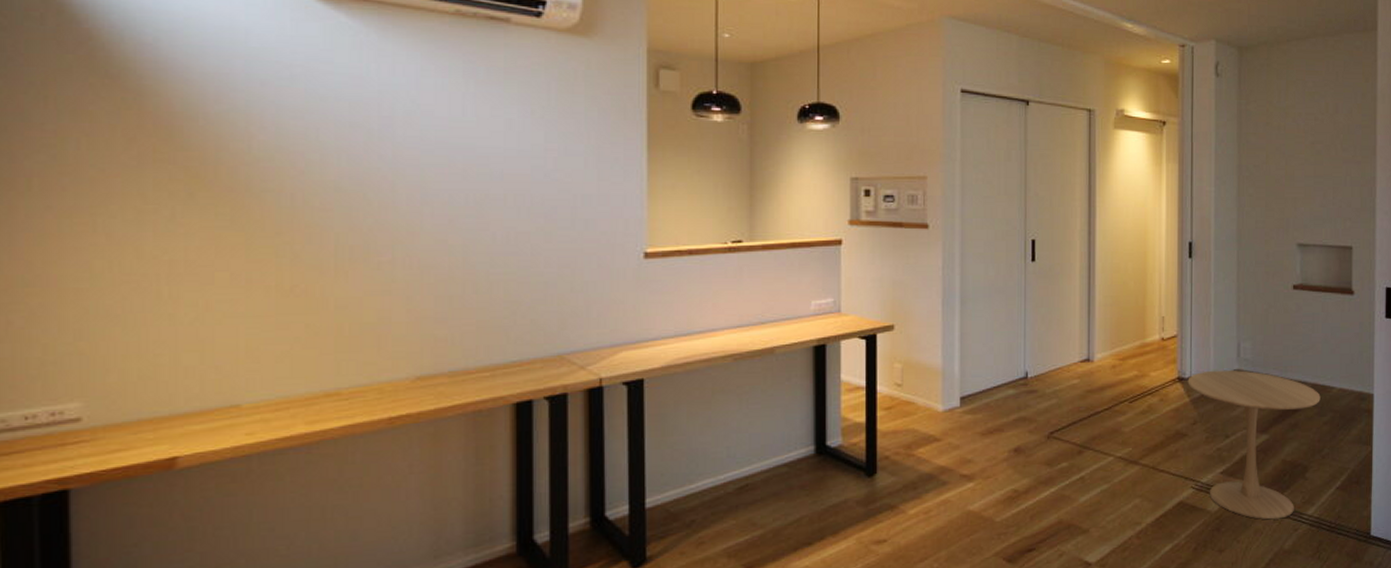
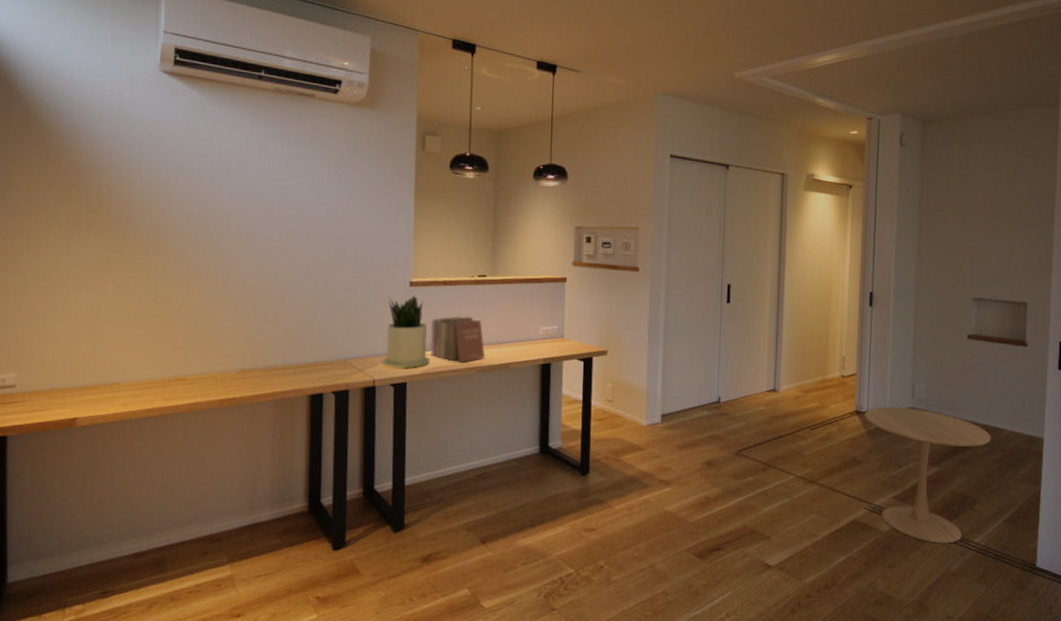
planter: none [610,269,674,363] -> present [381,295,430,369]
books: none [674,292,744,351] -> present [431,316,486,363]

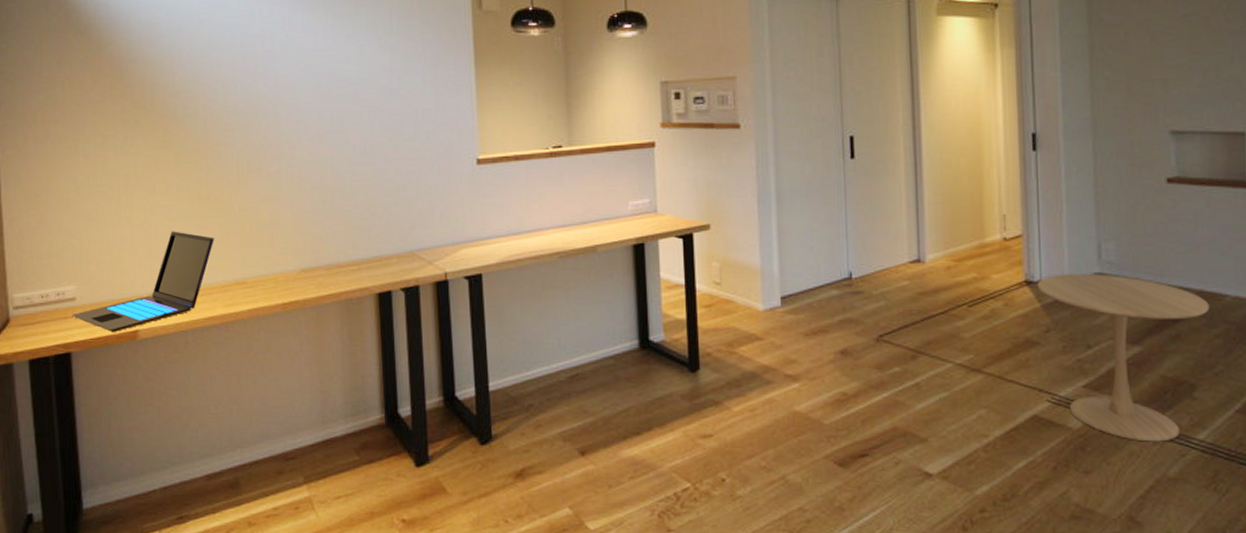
laptop: none [11,328,158,418] -> present [72,231,214,332]
planter: present [381,295,430,369] -> none [452,174,507,259]
books: present [431,316,486,363] -> none [505,194,569,249]

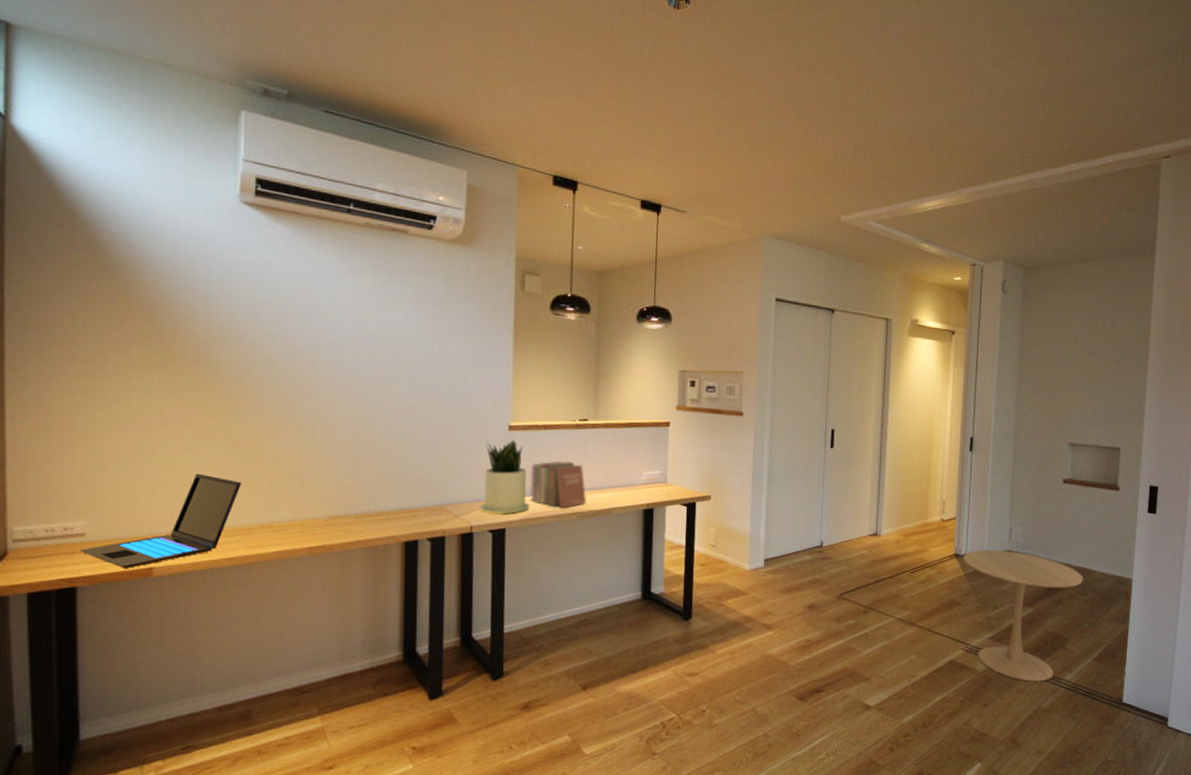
planter: none [452,174,507,259] -> present [479,439,530,515]
books: none [505,194,569,249] -> present [530,461,587,509]

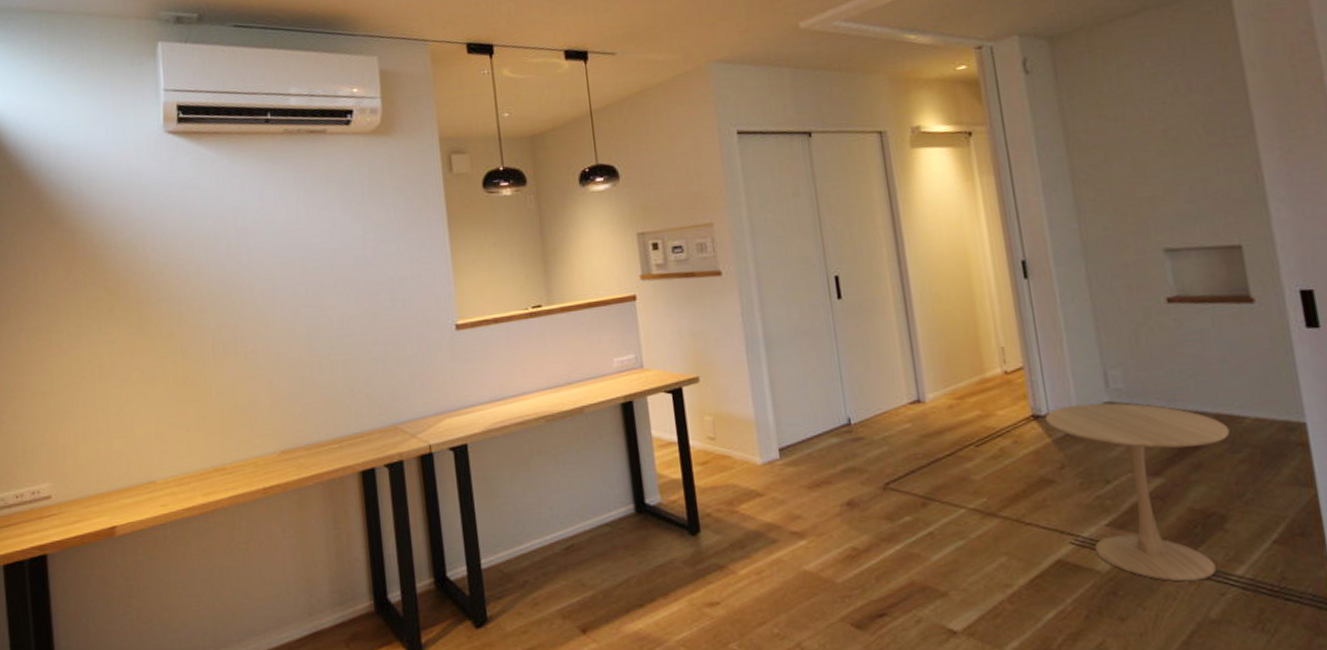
laptop: present [80,473,241,568] -> none [47,419,192,530]
planter: present [479,439,530,515] -> none [434,339,491,429]
books: present [530,461,587,509] -> none [486,356,554,414]

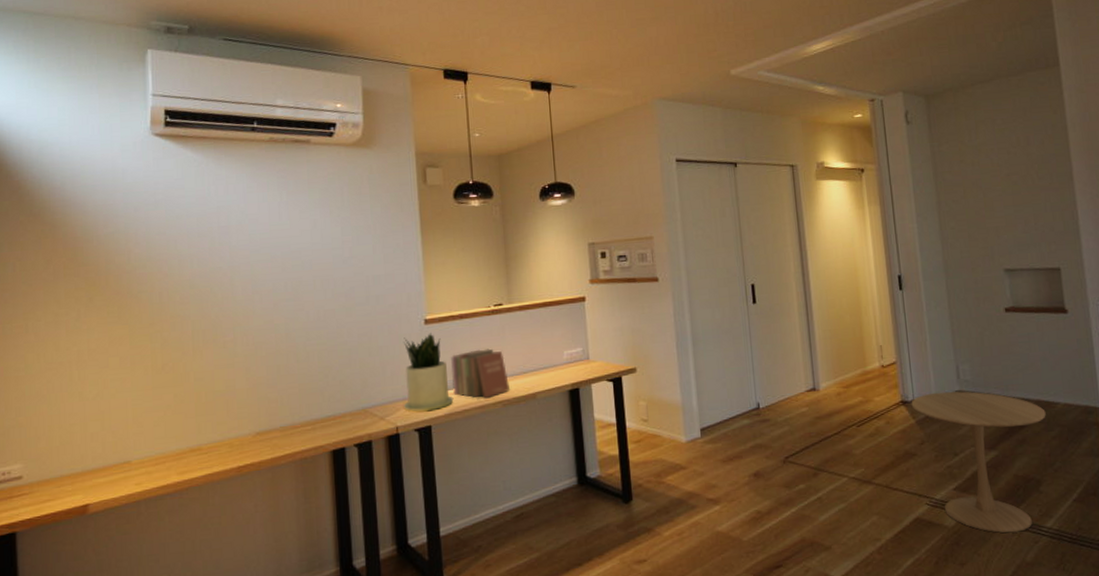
planter: none [434,339,491,429] -> present [403,333,454,413]
books: none [486,356,554,414] -> present [451,348,511,399]

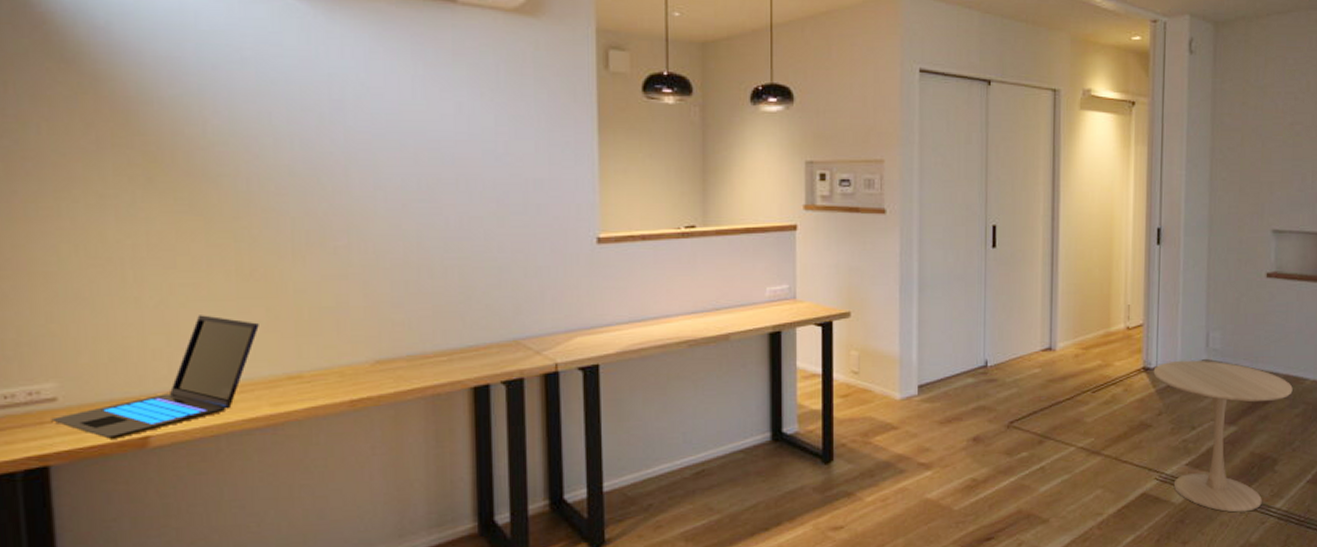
laptop: none [18,403,169,508] -> present [51,315,259,439]
planter: present [403,333,454,413] -> none [565,254,629,348]
books: present [451,348,511,399] -> none [628,278,699,337]

